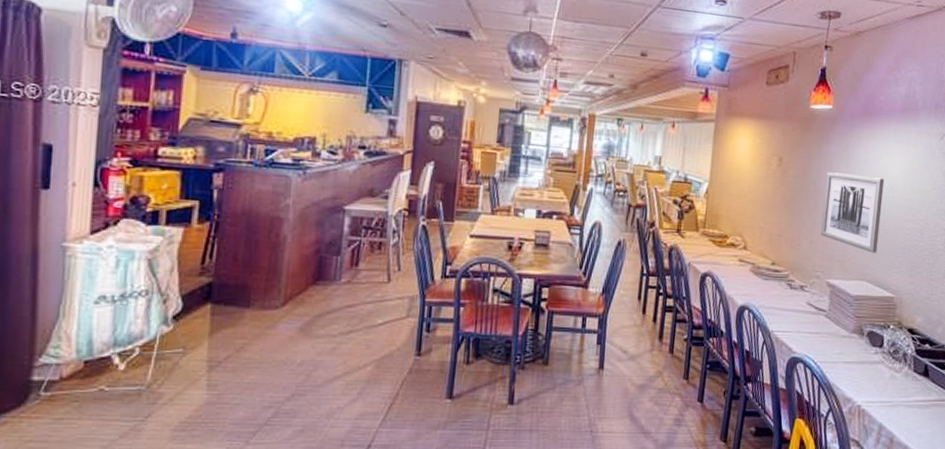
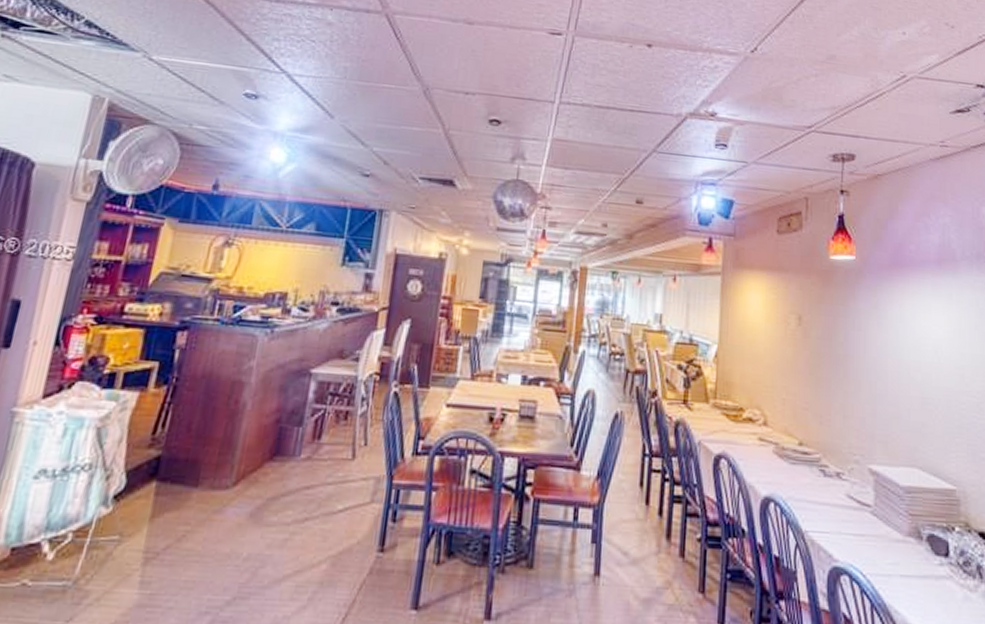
wall art: present [821,172,885,253] -> none [856,333,927,433]

